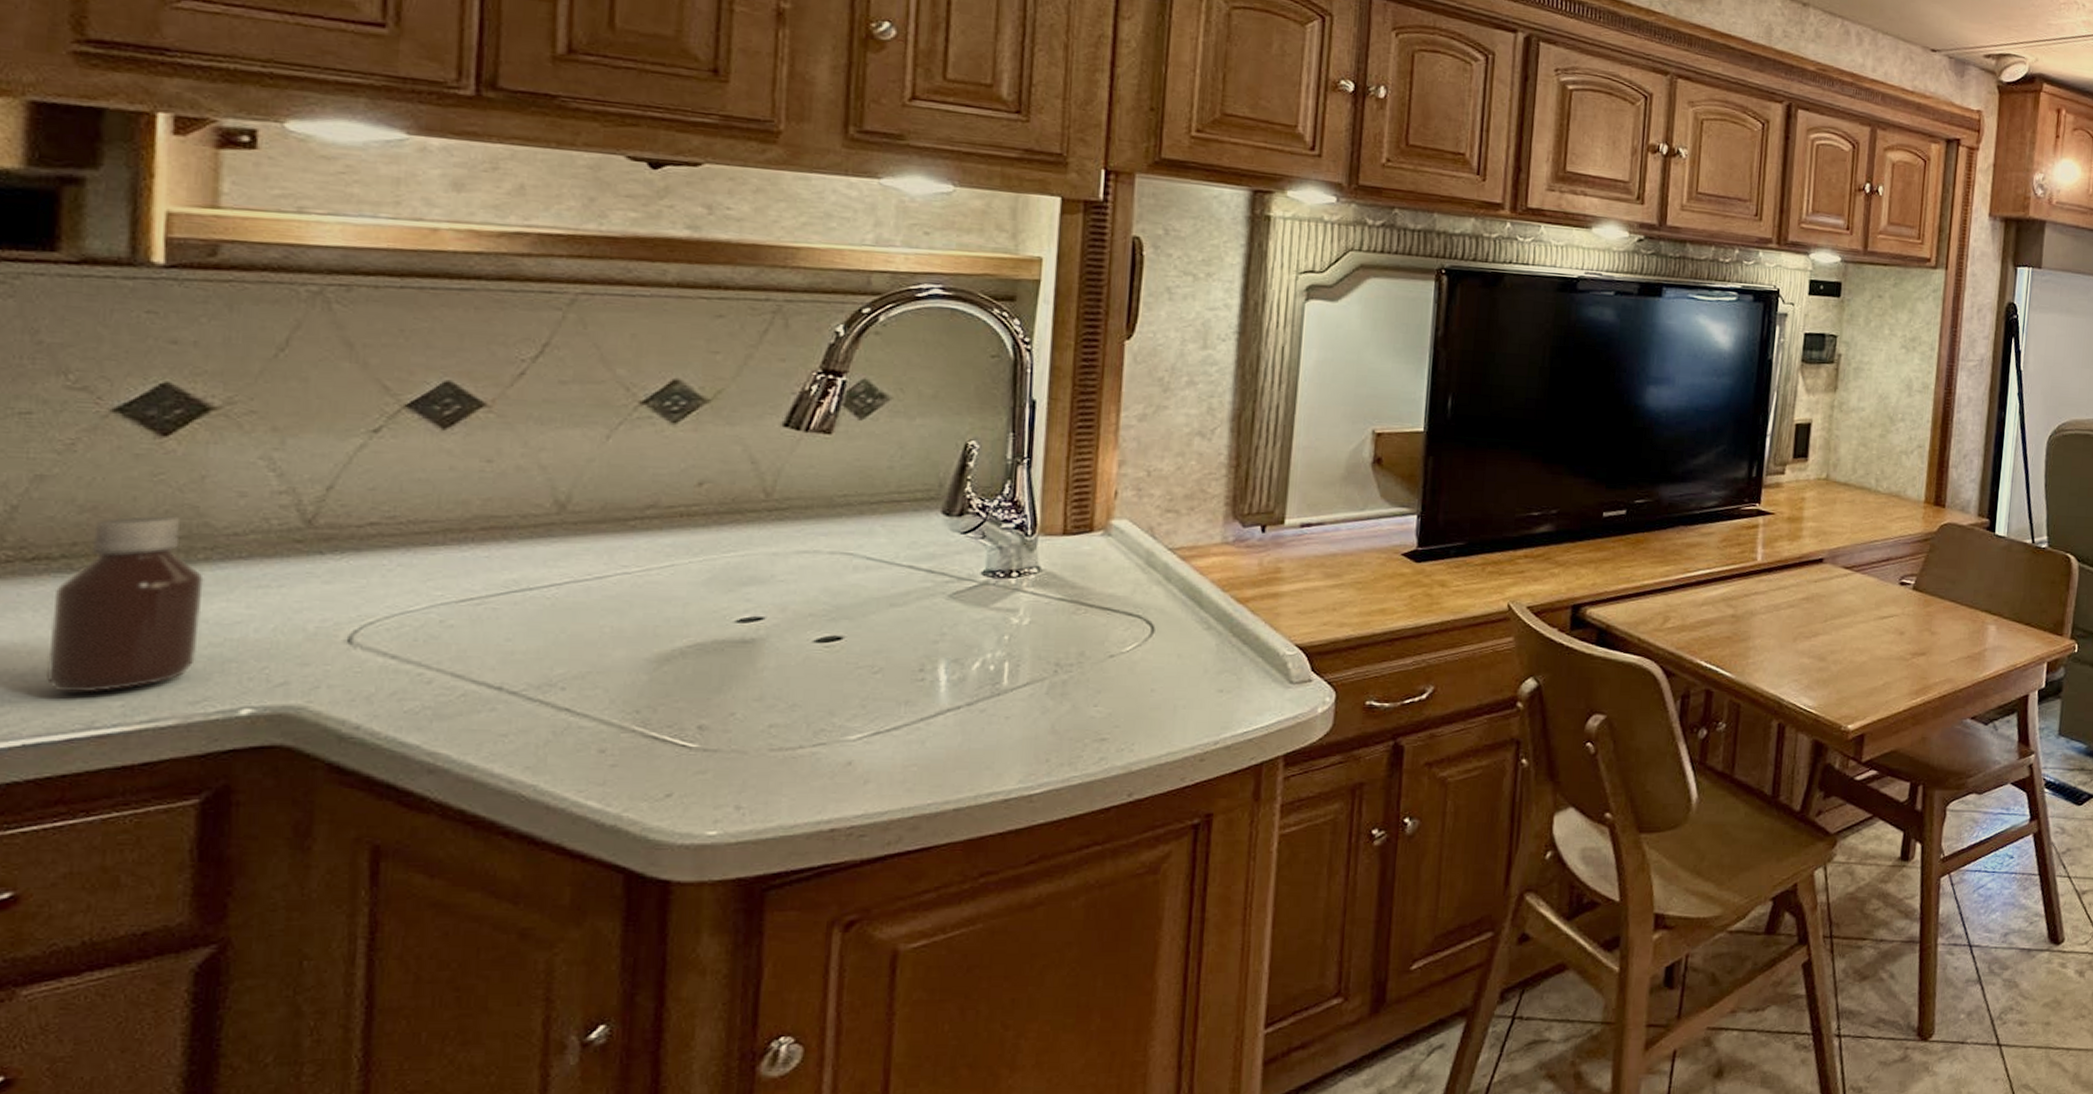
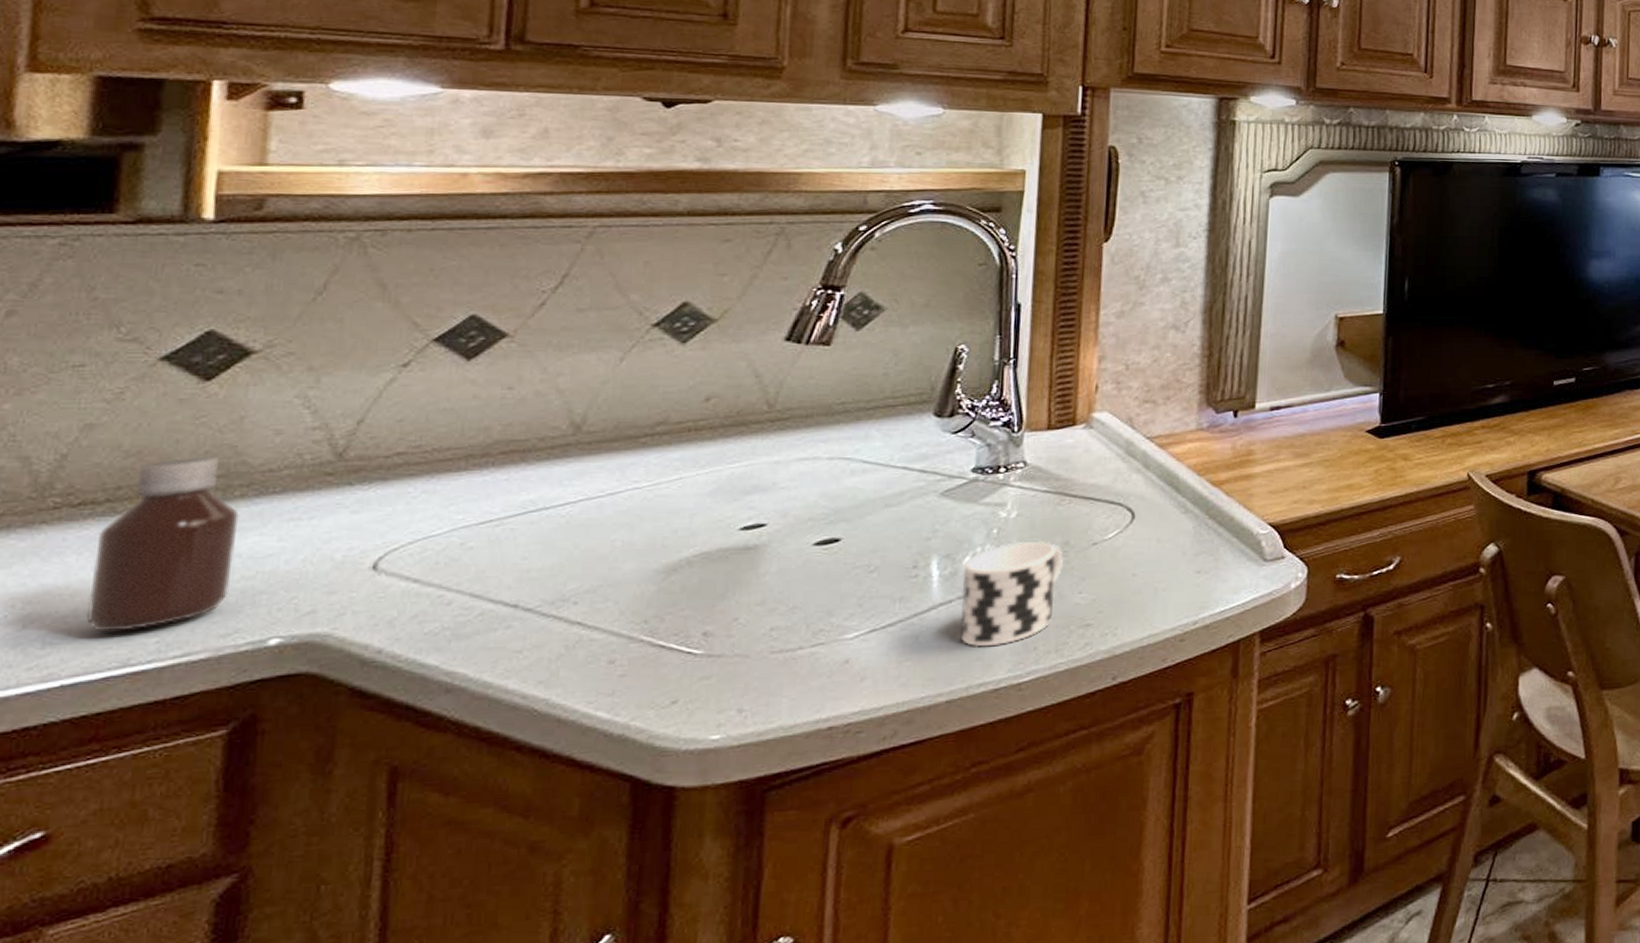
cup: none [969,649,1078,756] -> present [960,540,1063,647]

